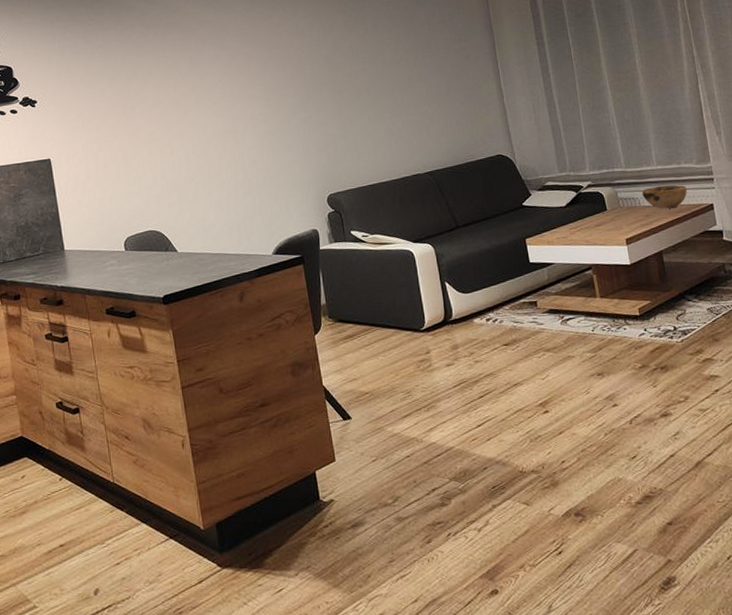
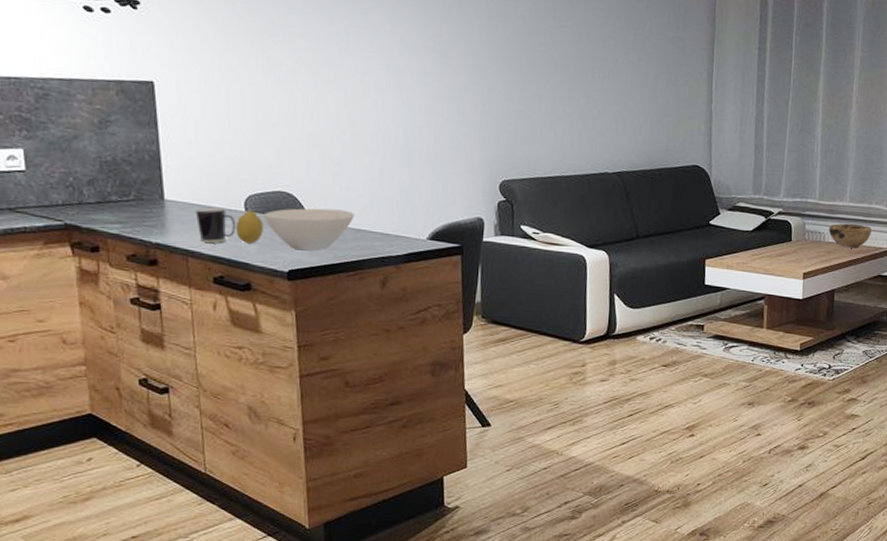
mug: none [88,251,120,282] -> present [195,207,236,244]
fruit: none [120,250,141,278] -> present [236,210,264,245]
bowl: none [140,239,211,279] -> present [264,208,354,252]

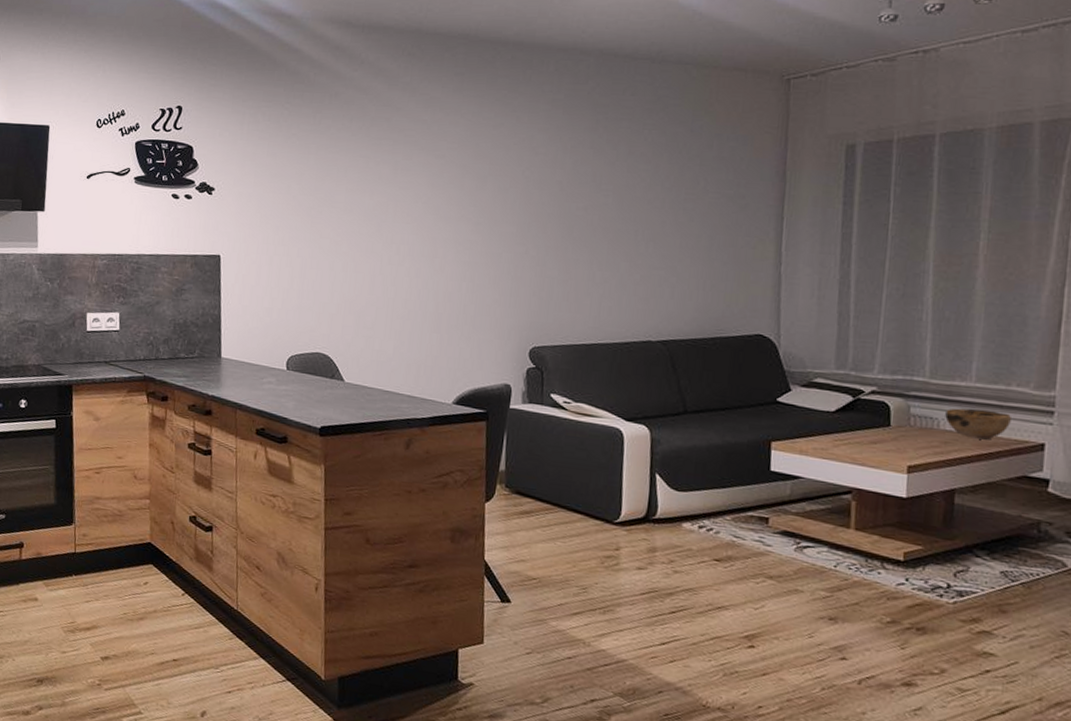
mug: present [195,207,236,244] -> none [245,366,279,399]
fruit: present [236,210,264,245] -> none [278,369,302,401]
bowl: present [264,208,354,252] -> none [302,369,384,410]

